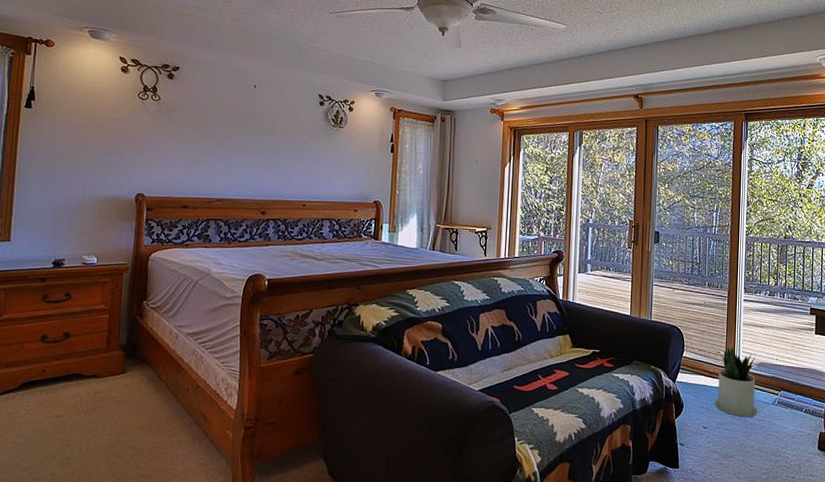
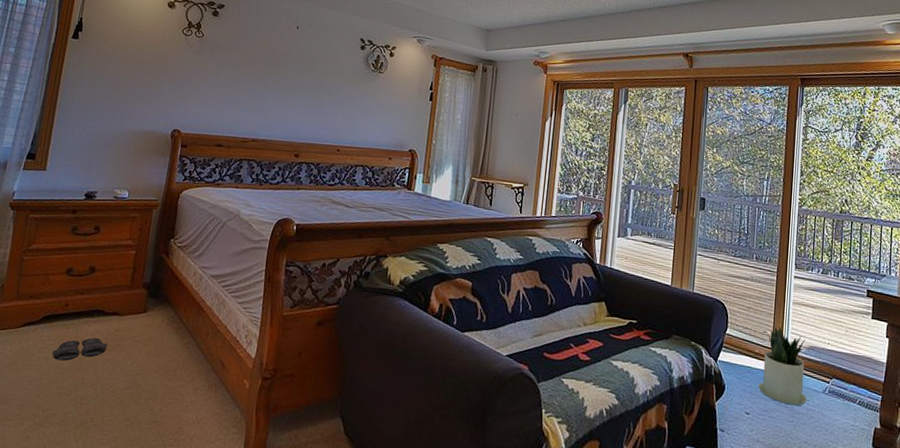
slippers: none [34,401,88,425] -> present [52,338,107,361]

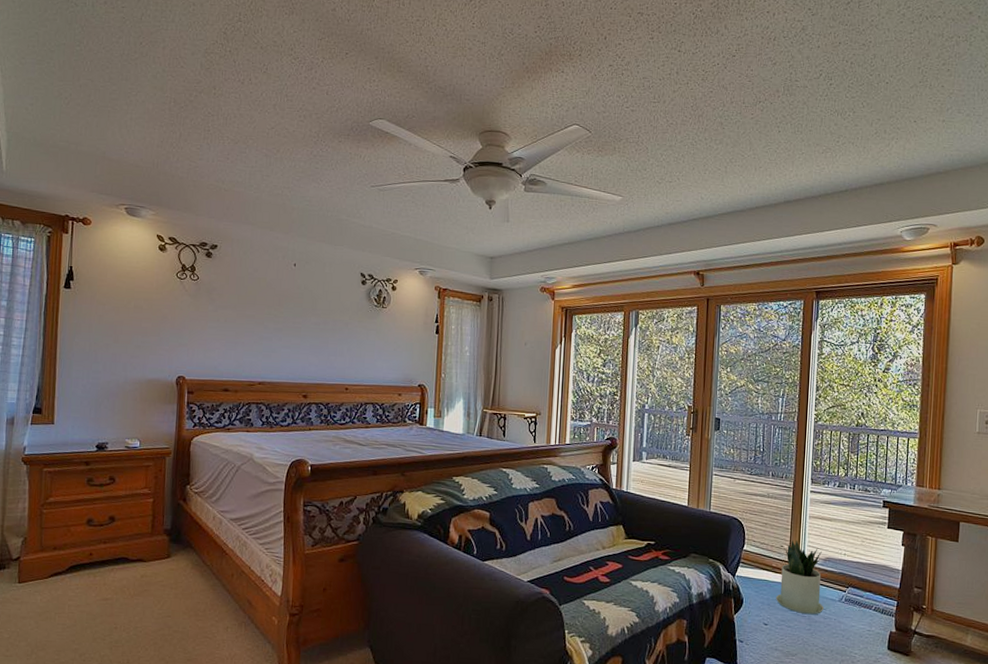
slippers: present [52,338,107,361] -> none [82,584,135,608]

